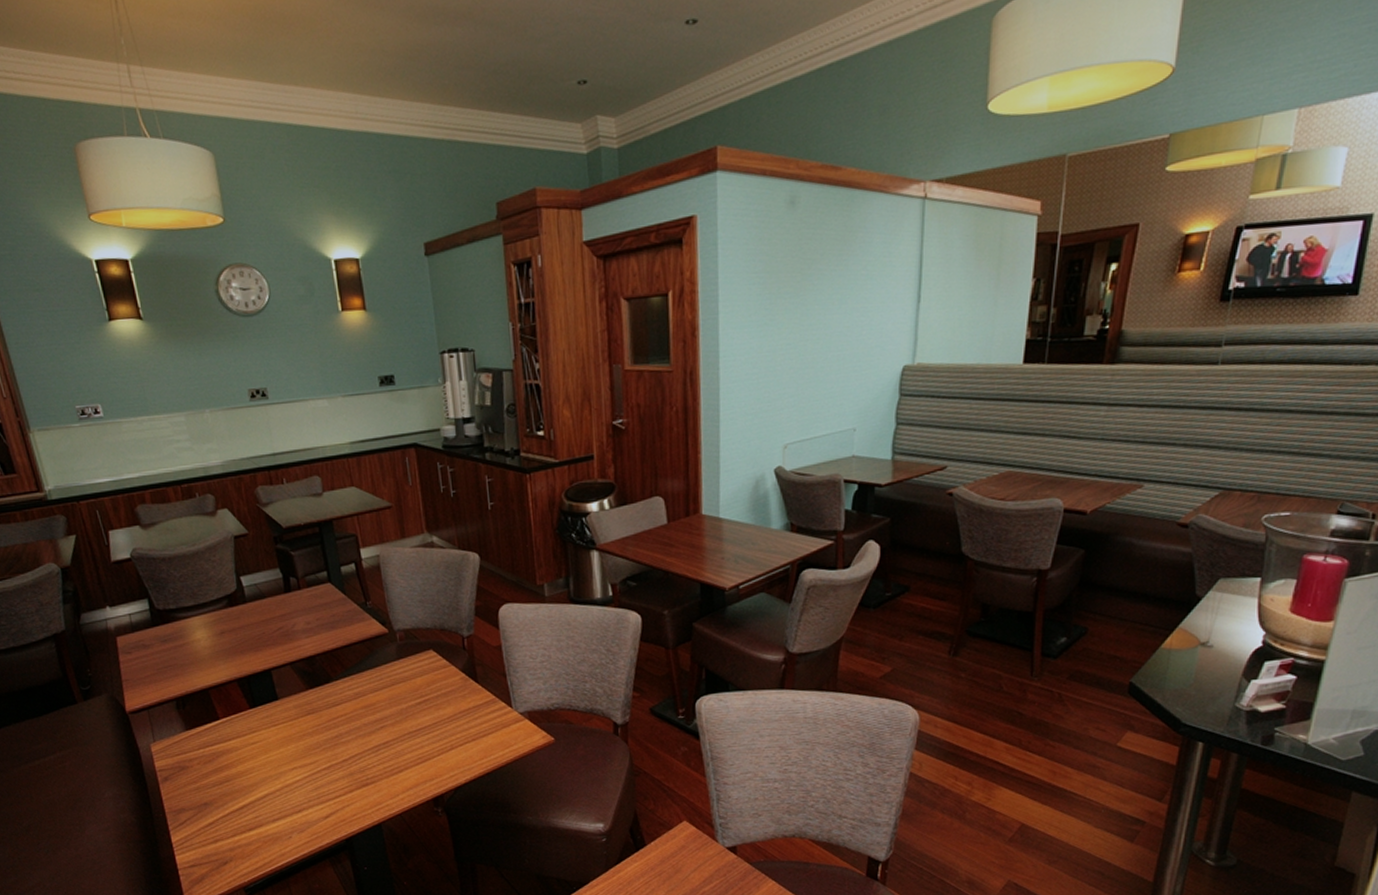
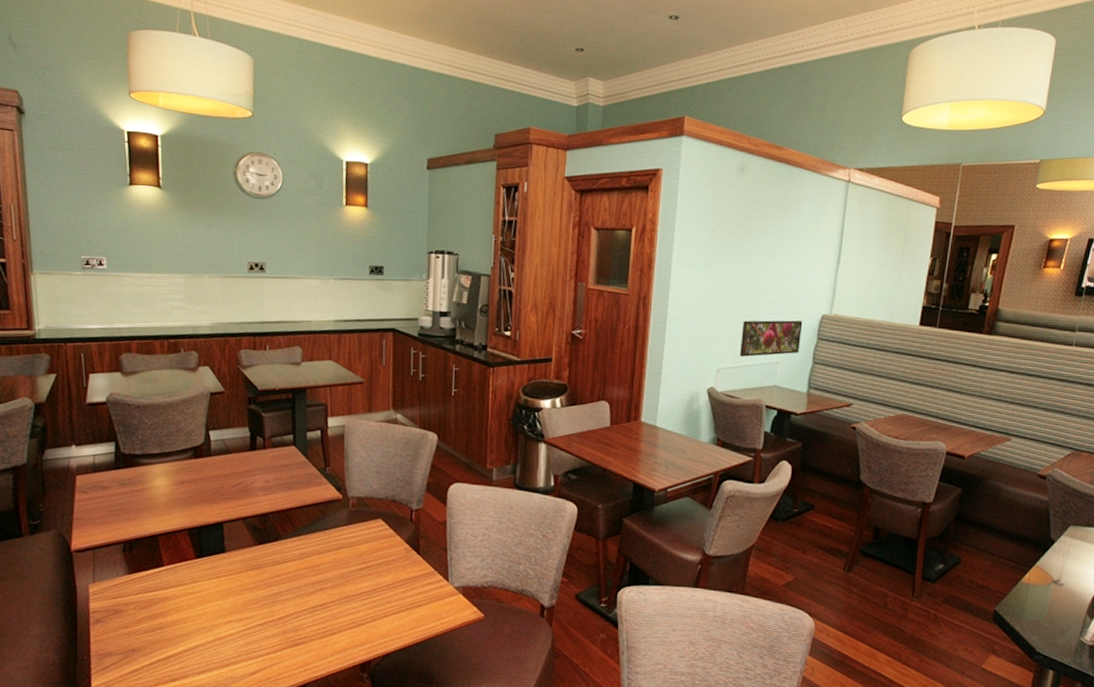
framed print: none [808,376,881,427] -> present [739,320,803,357]

